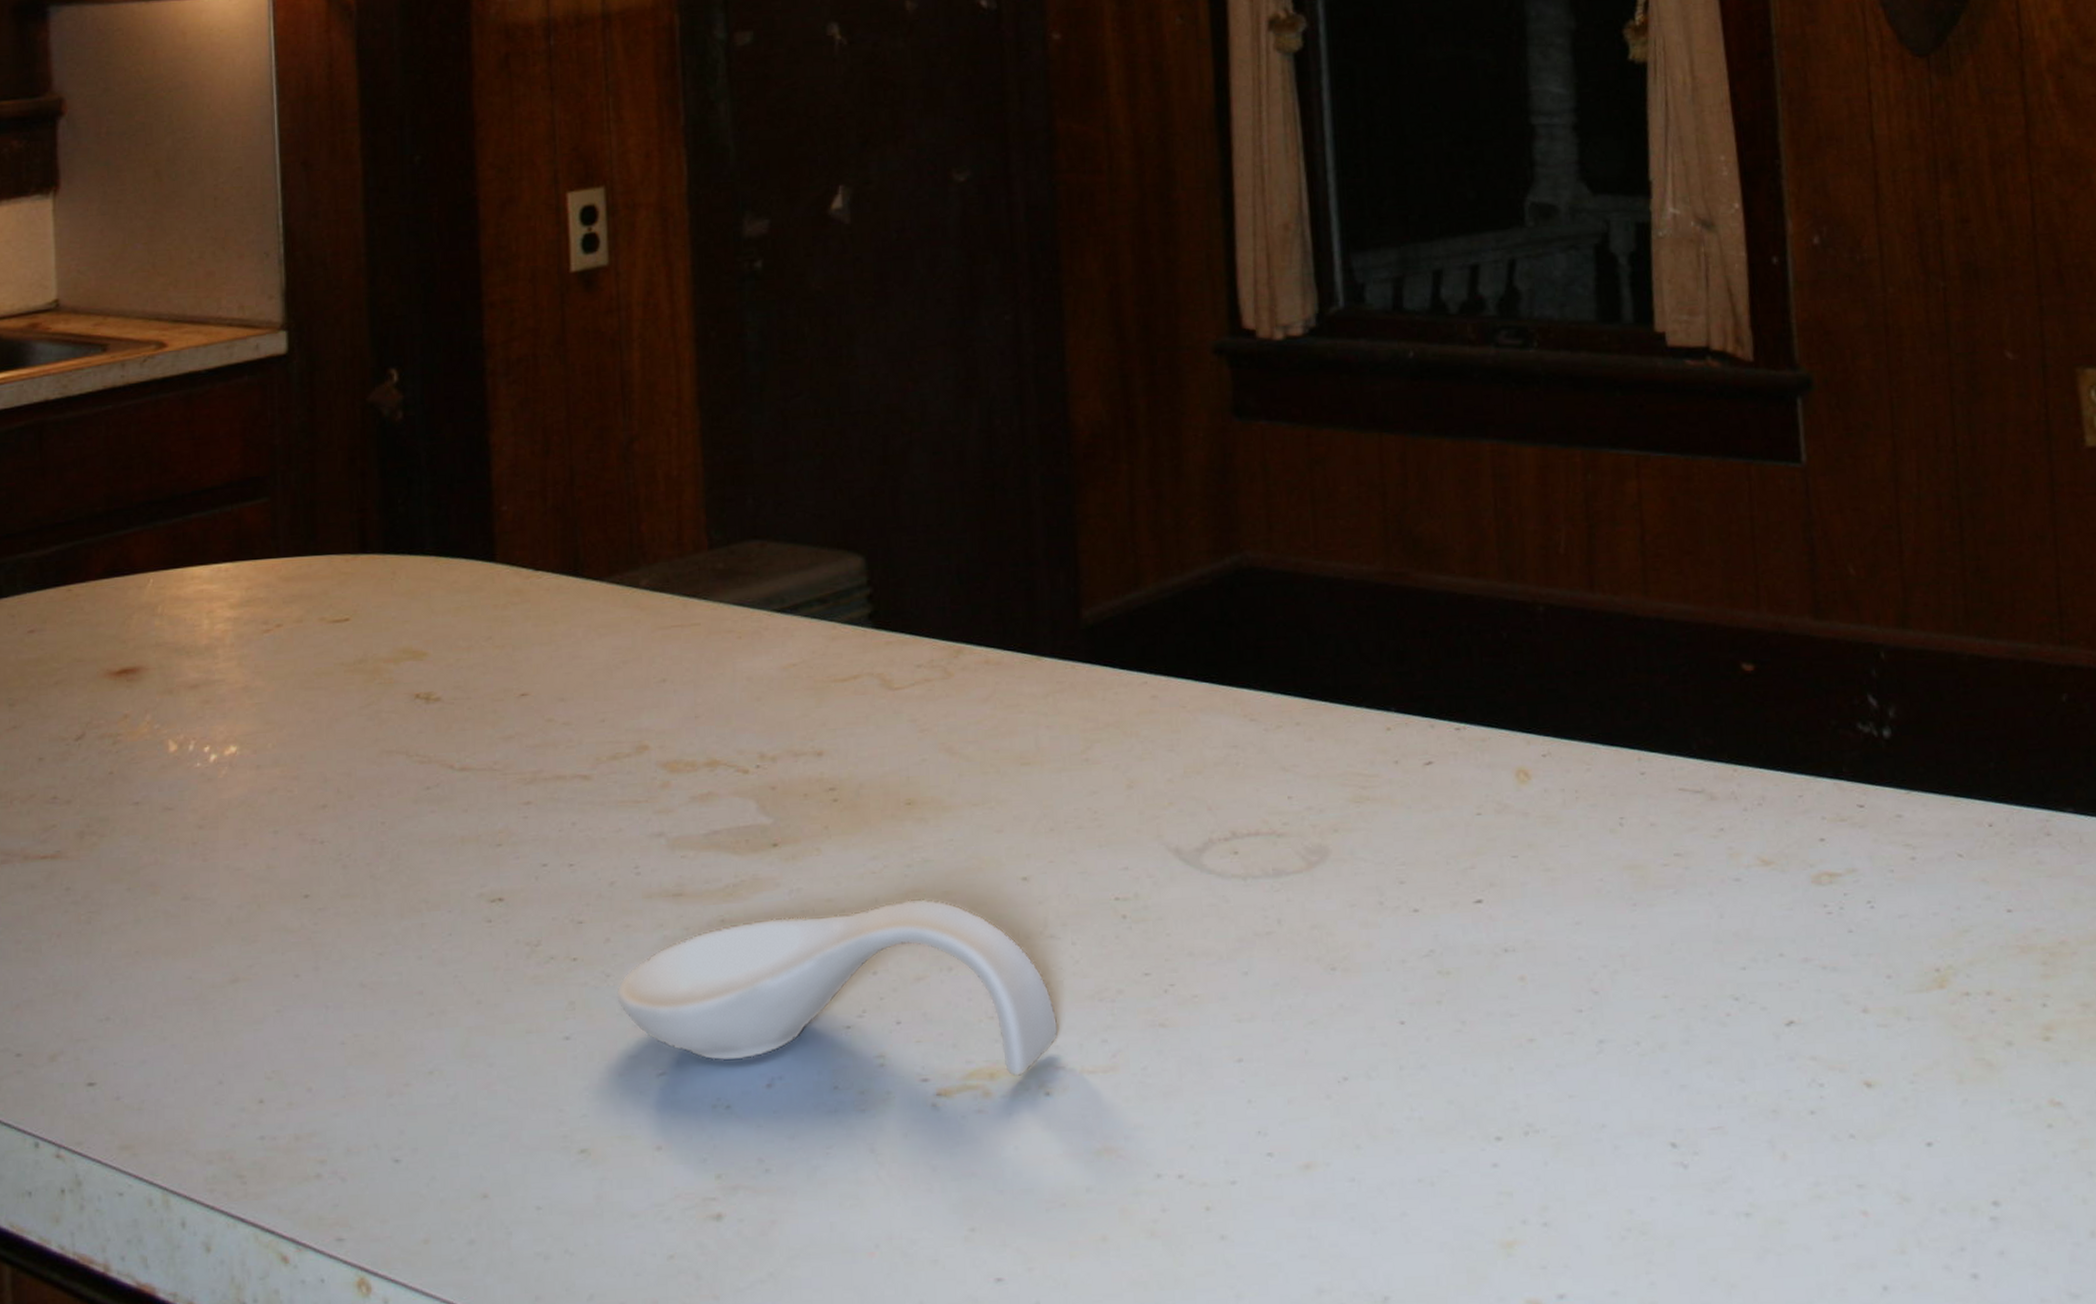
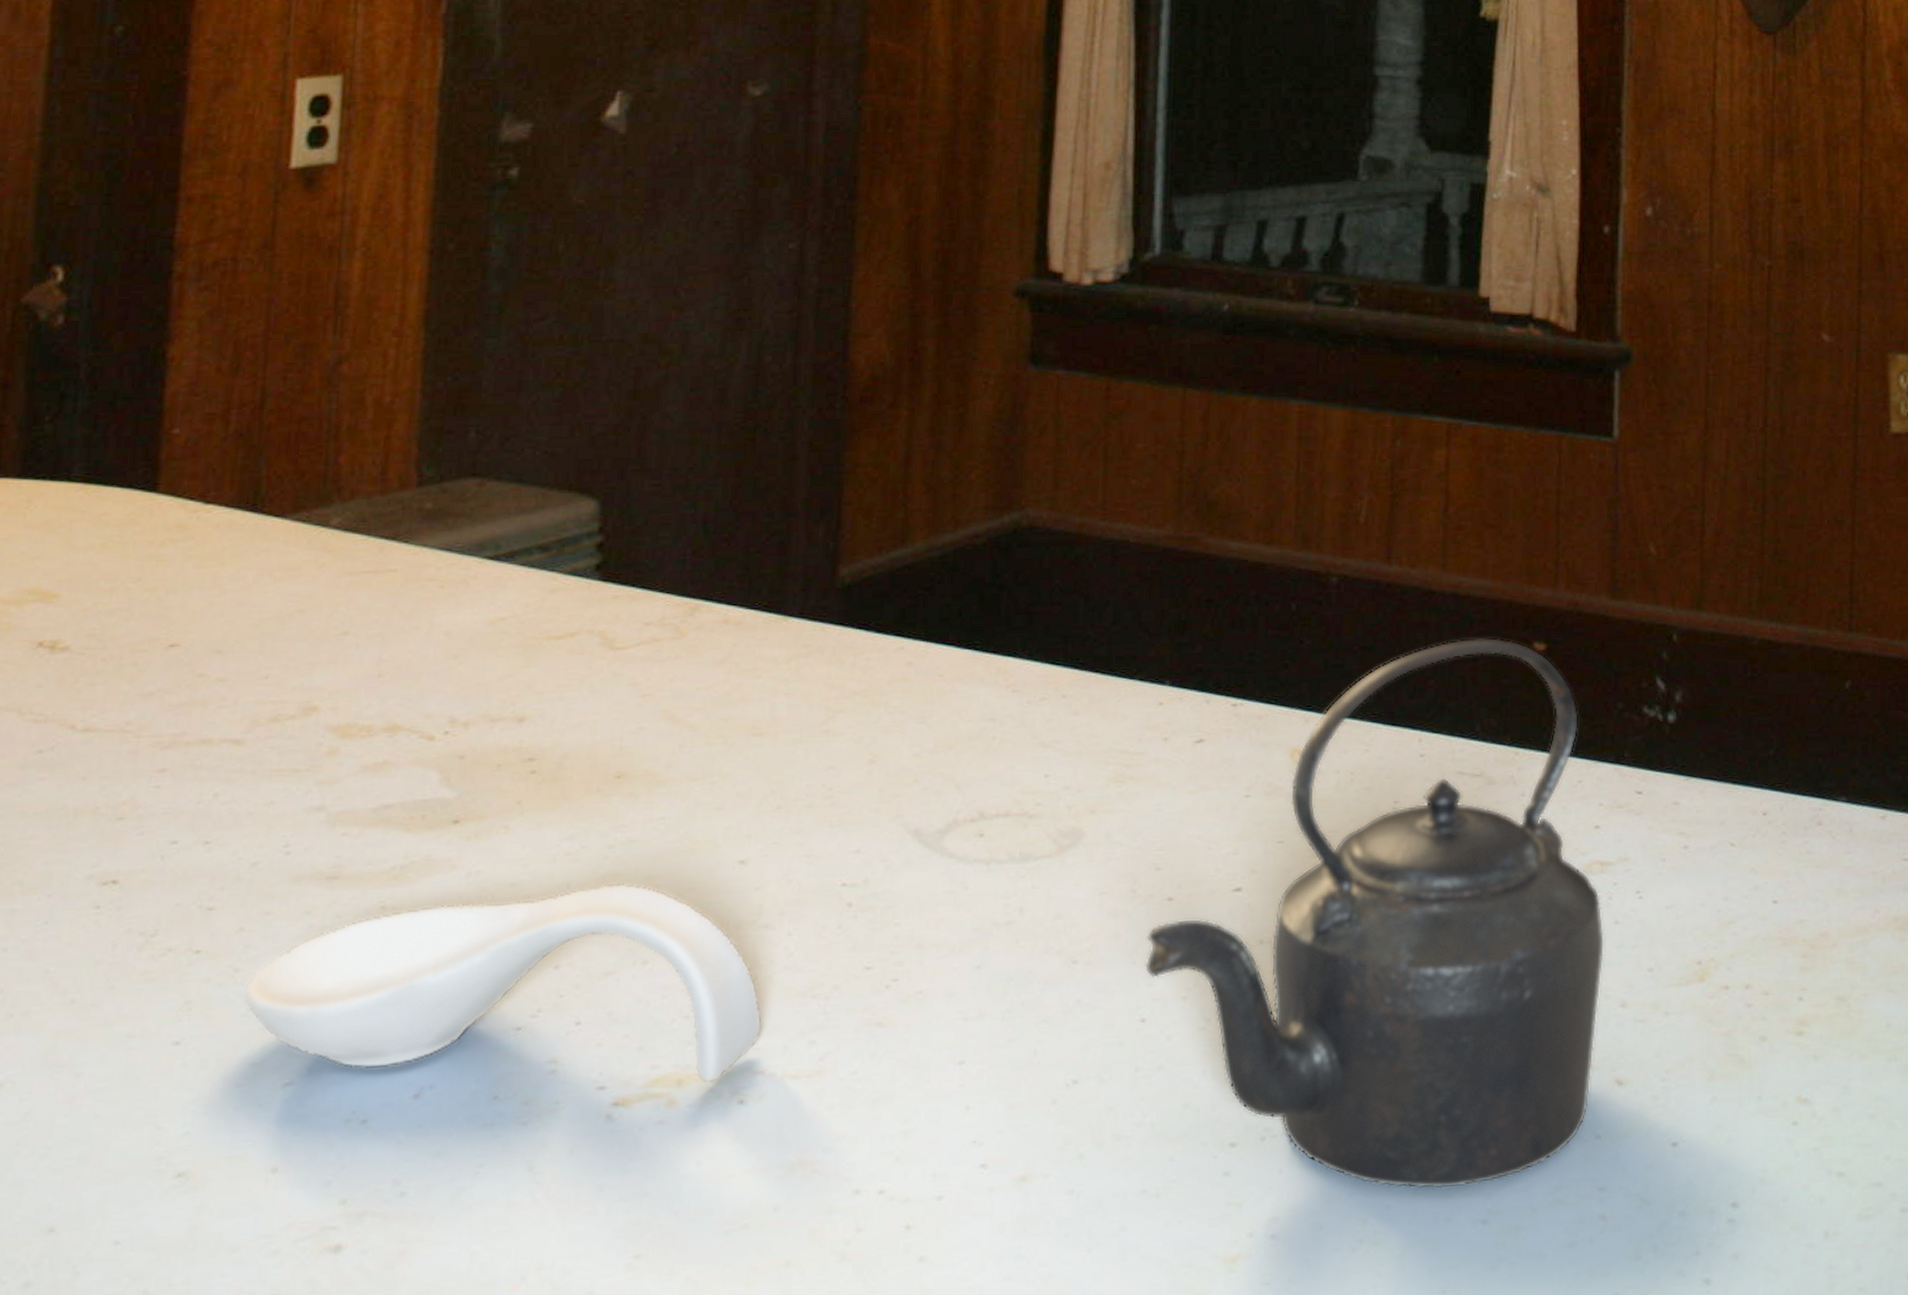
kettle: none [1398,659,1842,1183] -> present [1145,637,1605,1190]

